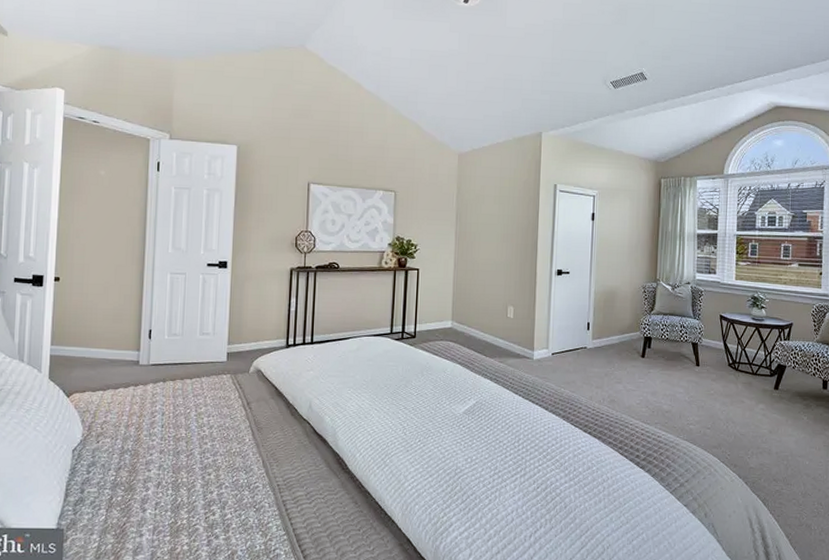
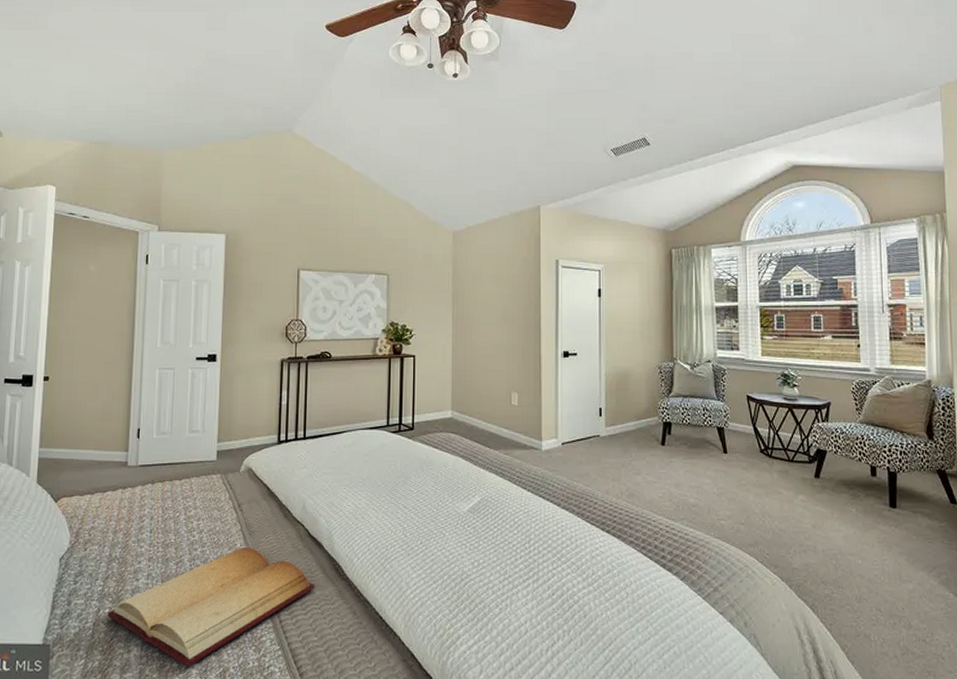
bible: none [120,442,319,550] -> present [107,548,315,667]

